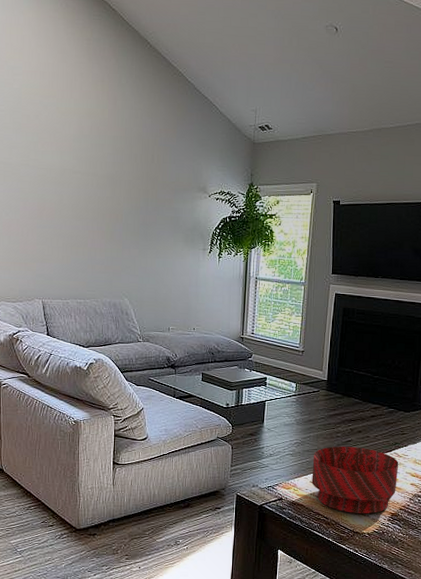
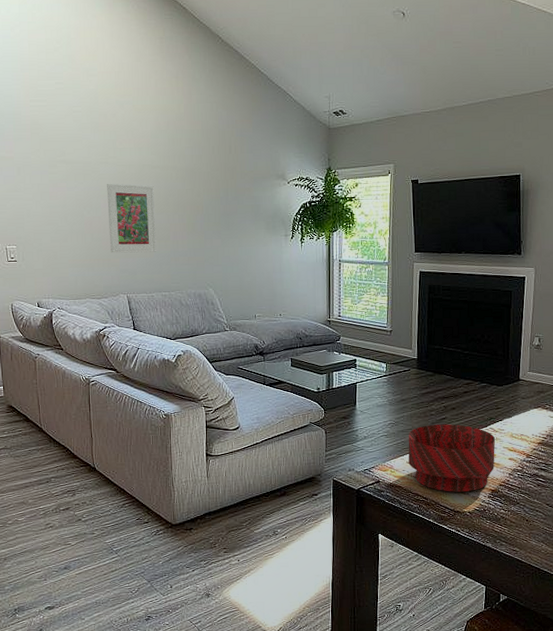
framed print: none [26,186,75,259] -> present [107,183,157,253]

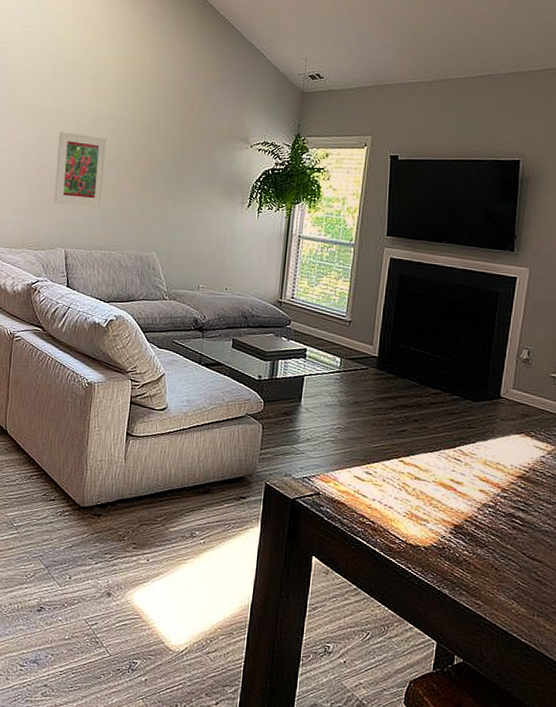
bowl: present [408,424,496,492] -> none [356,435,465,523]

